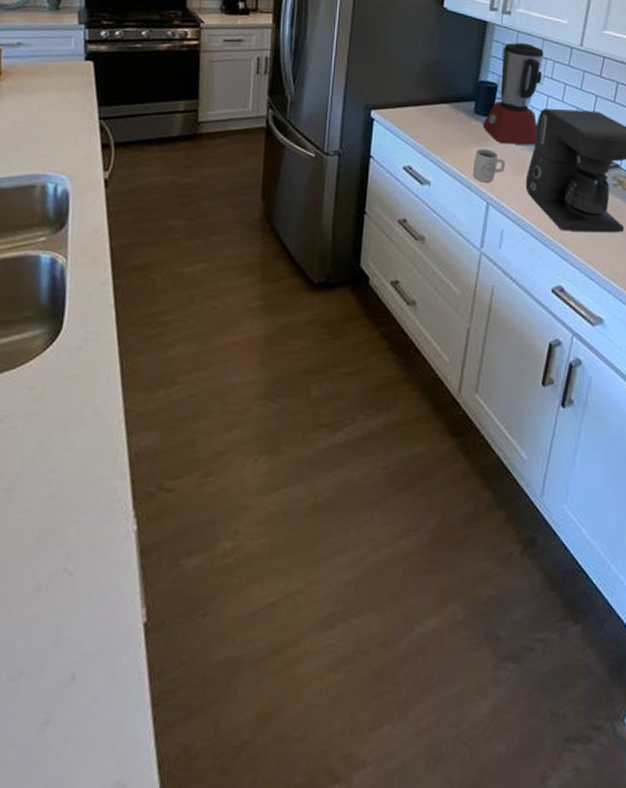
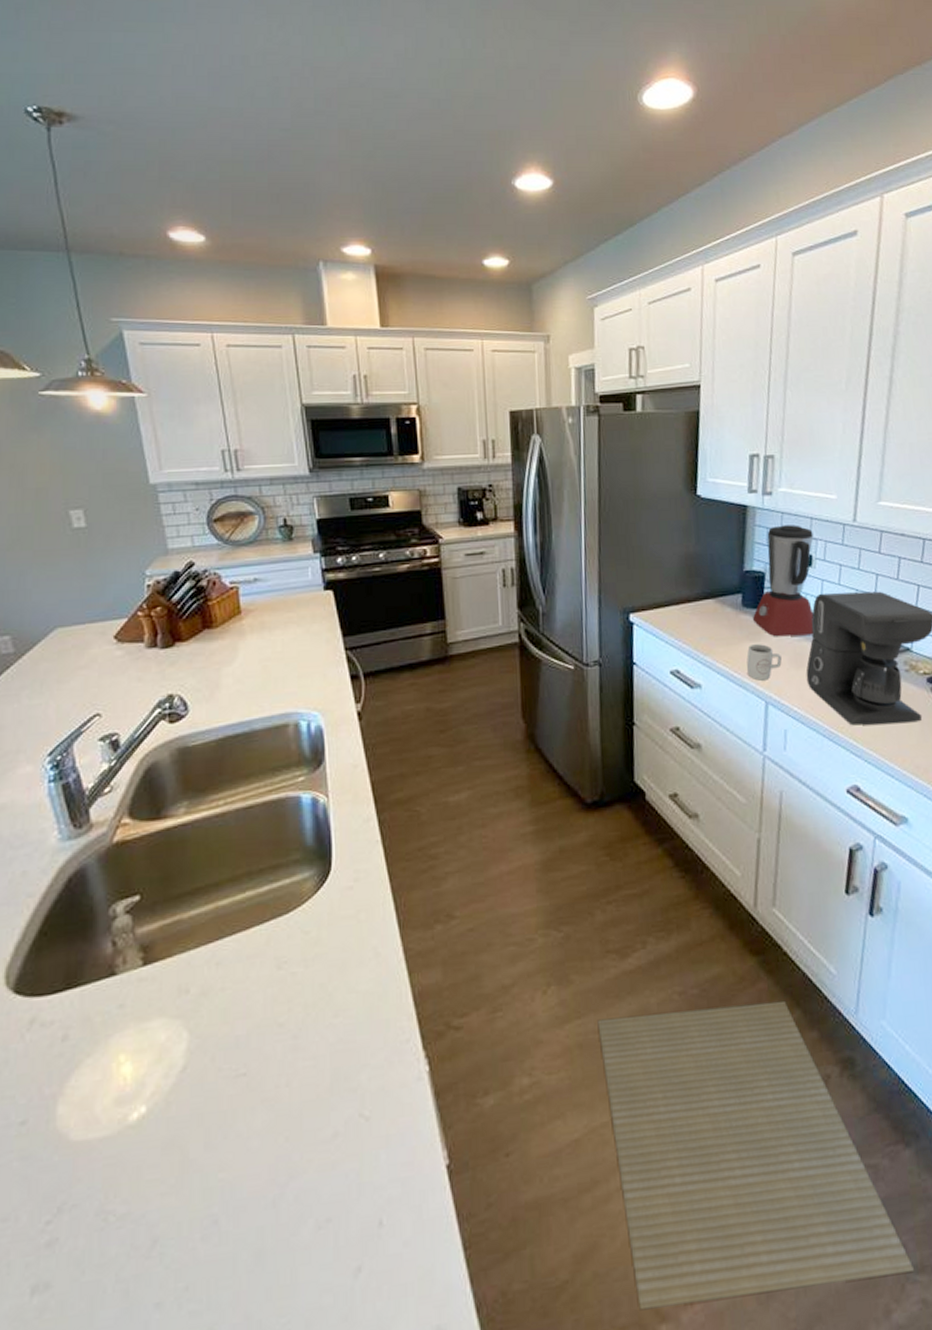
doormat: none [302,481,572,771] -> present [597,1000,915,1311]

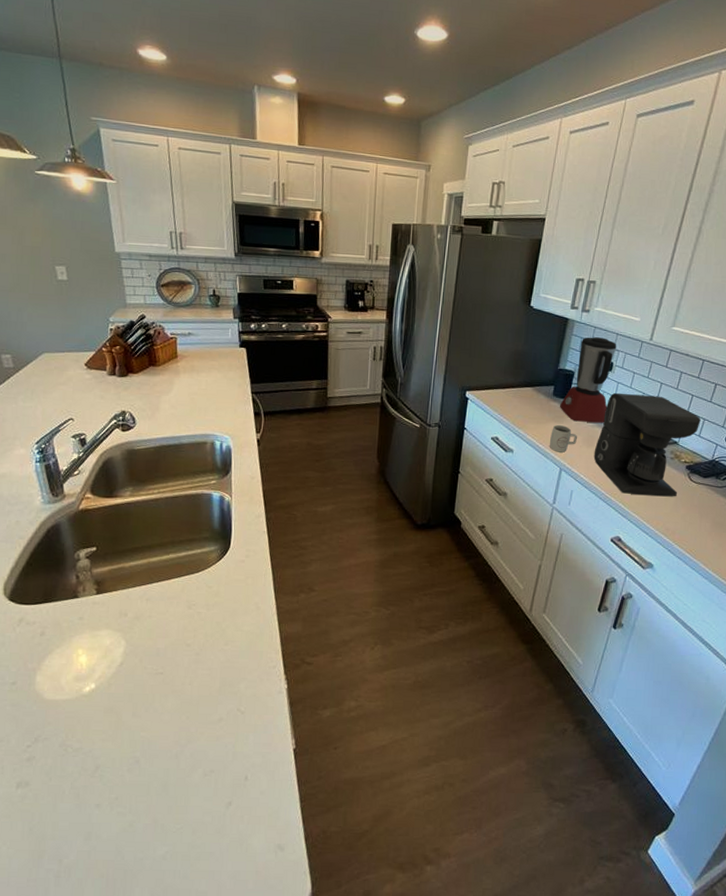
doormat: present [597,1000,915,1311] -> none [407,671,606,859]

